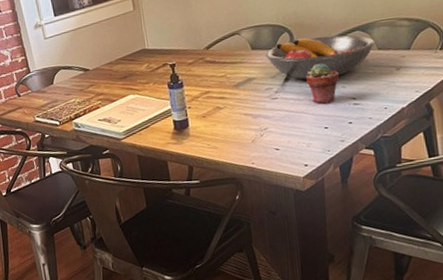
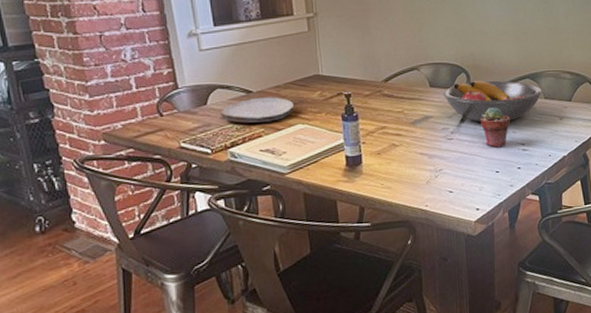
plate: none [64,72,126,98] -> present [220,97,295,123]

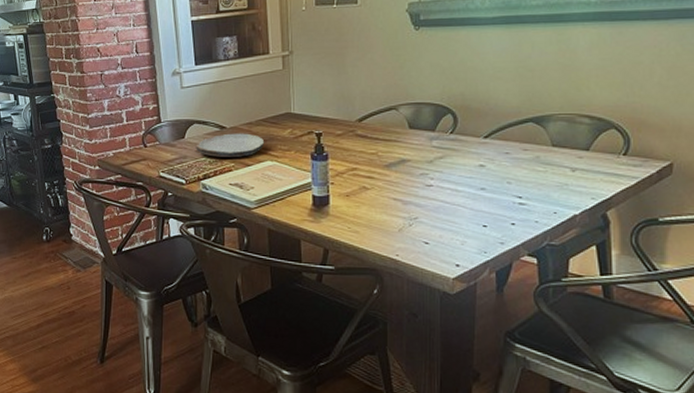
fruit bowl: present [443,80,542,123] -> none [424,123,549,170]
potted succulent: present [481,106,510,148] -> none [468,152,505,199]

